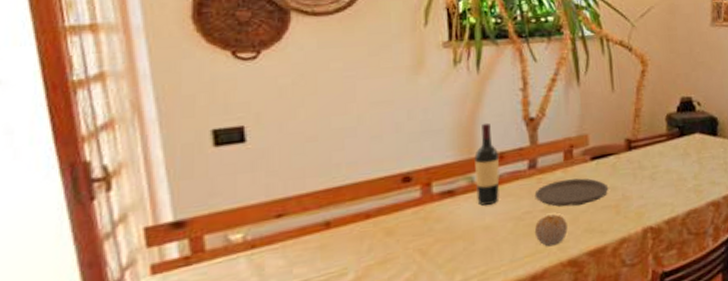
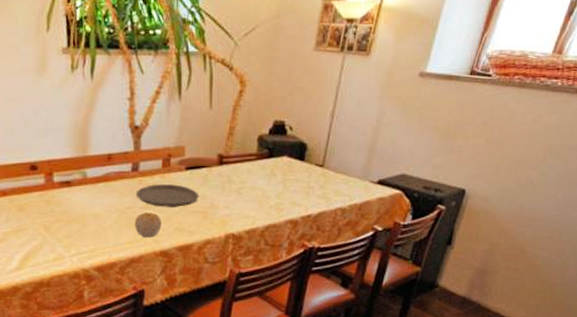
wine bottle: present [474,122,500,206] -> none [87,126,108,197]

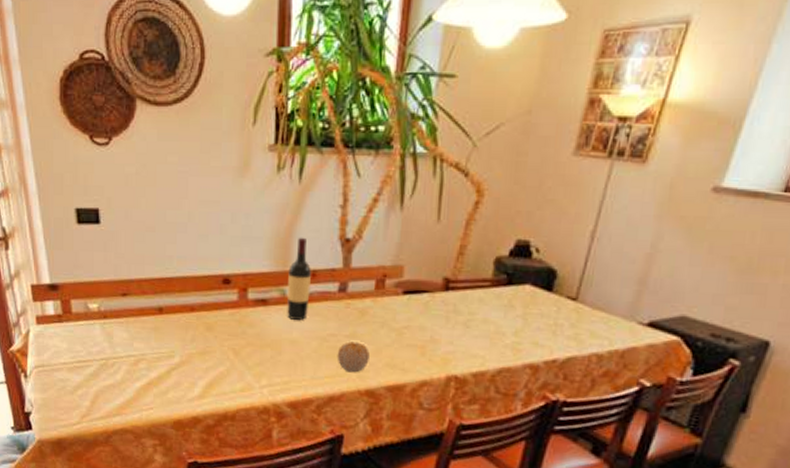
wine bottle: none [87,126,108,197] -> present [287,237,311,320]
plate: present [136,184,199,207] -> none [341,309,417,339]

